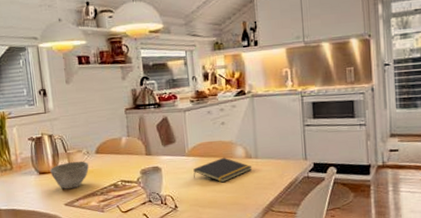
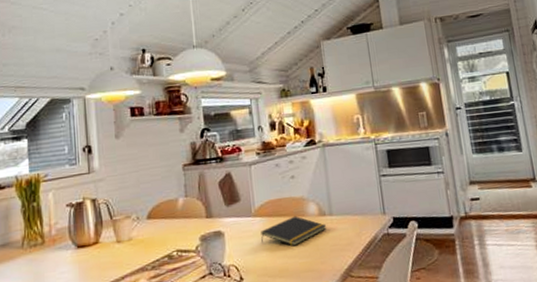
bowl: present [50,161,89,189] -> none [91,228,138,266]

